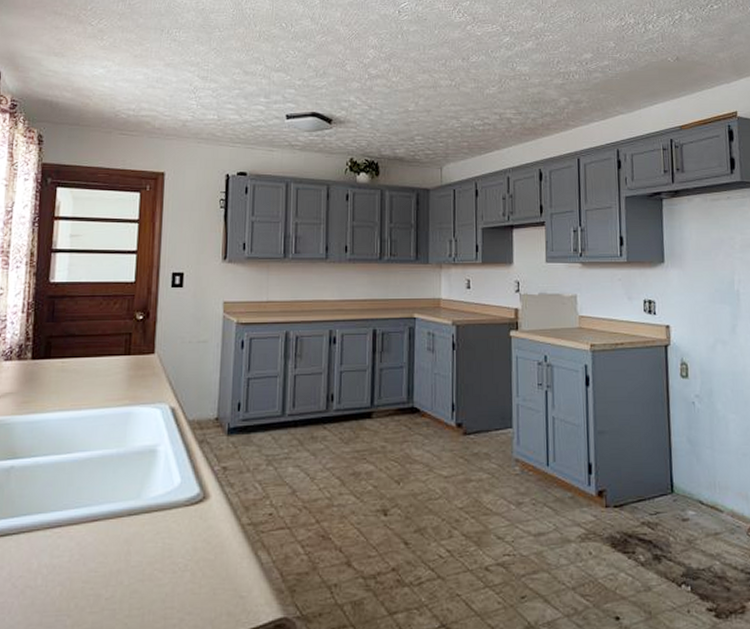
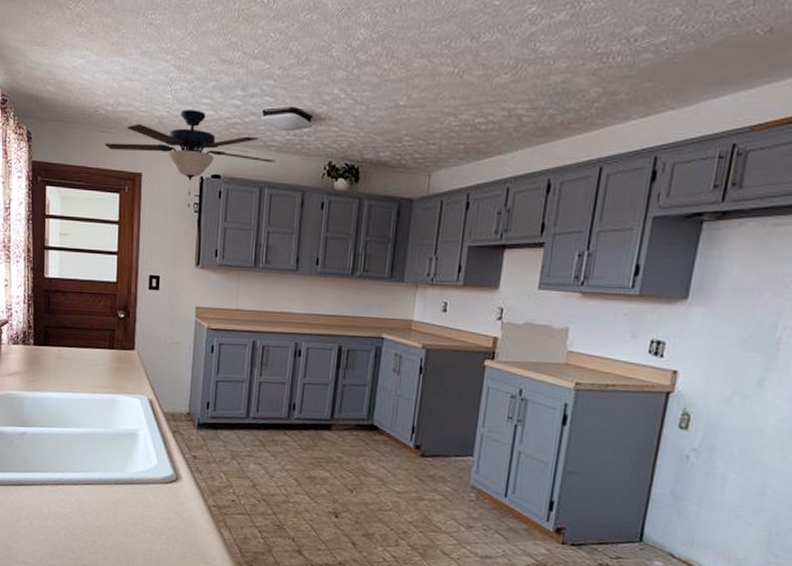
ceiling fan: none [124,114,300,203] -> present [104,110,275,207]

